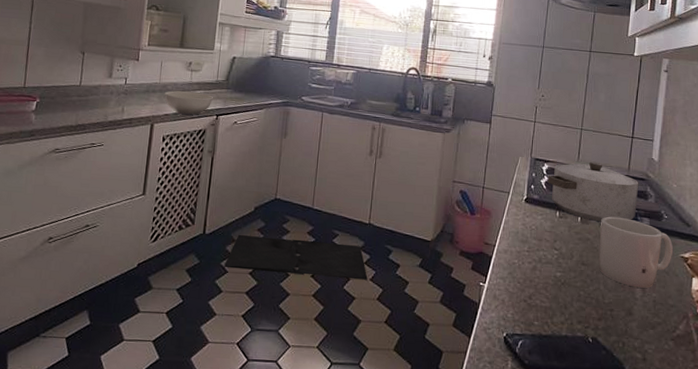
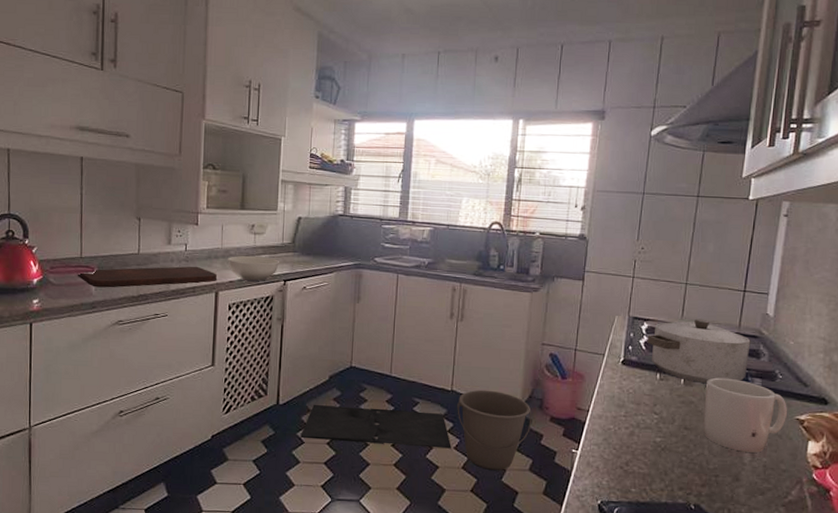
cutting board: none [18,99,153,117] -> present [77,266,217,288]
bucket: none [374,223,443,302] -> present [457,390,532,470]

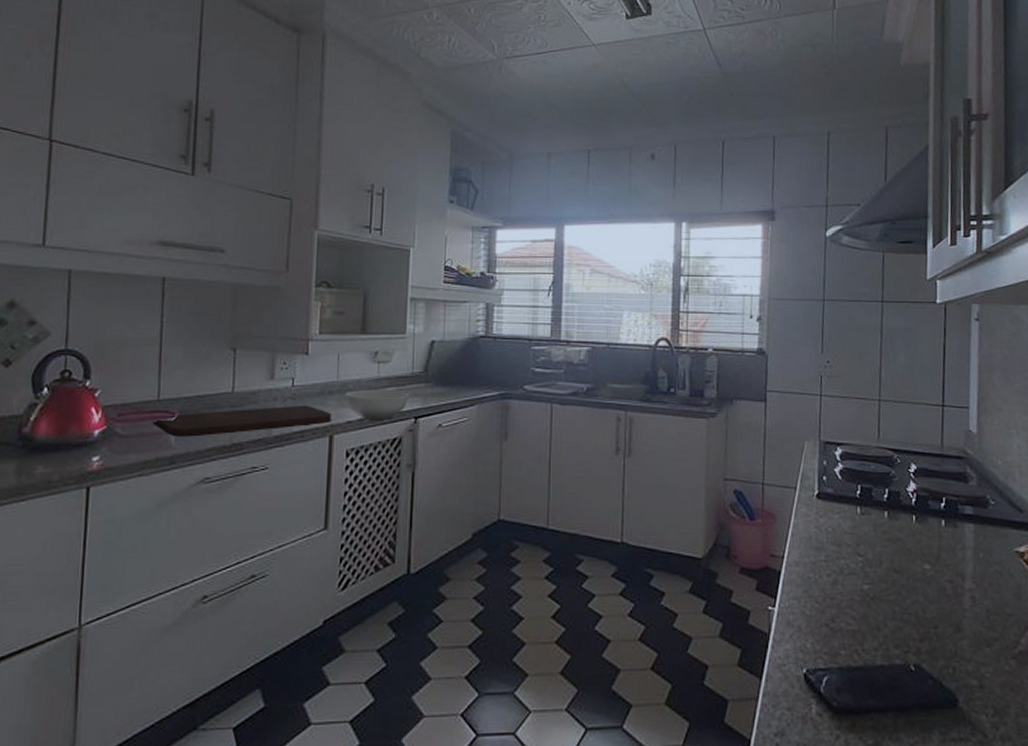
door mat: present [300,404,452,449] -> none [438,570,625,617]
bucket: present [457,390,532,470] -> none [629,539,719,640]
cooking pot: present [647,318,751,384] -> none [842,440,956,516]
mug: present [703,377,787,453] -> none [912,507,1005,595]

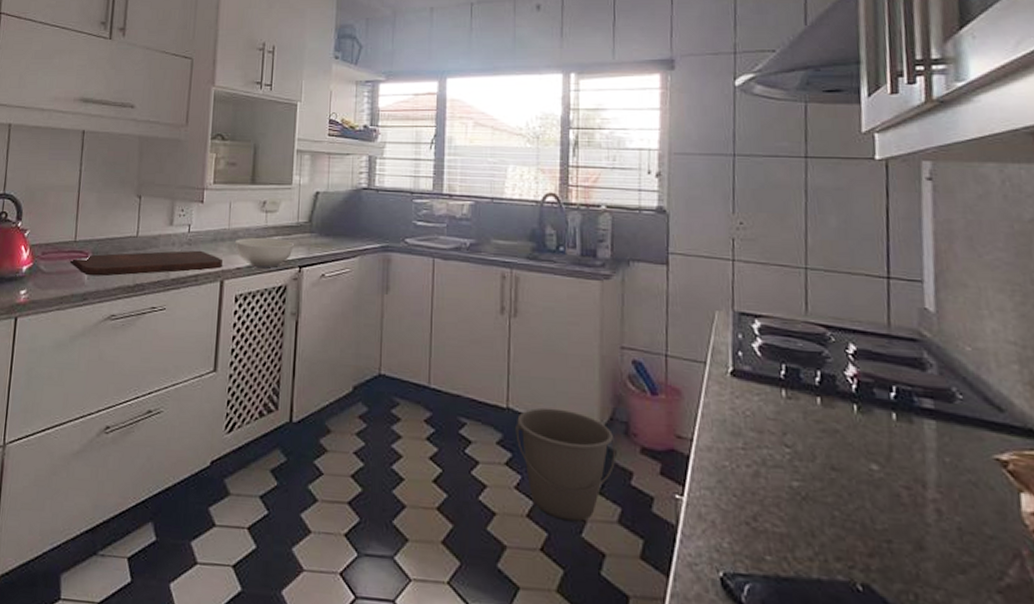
bucket: none [629,539,719,640] -> present [515,407,617,522]

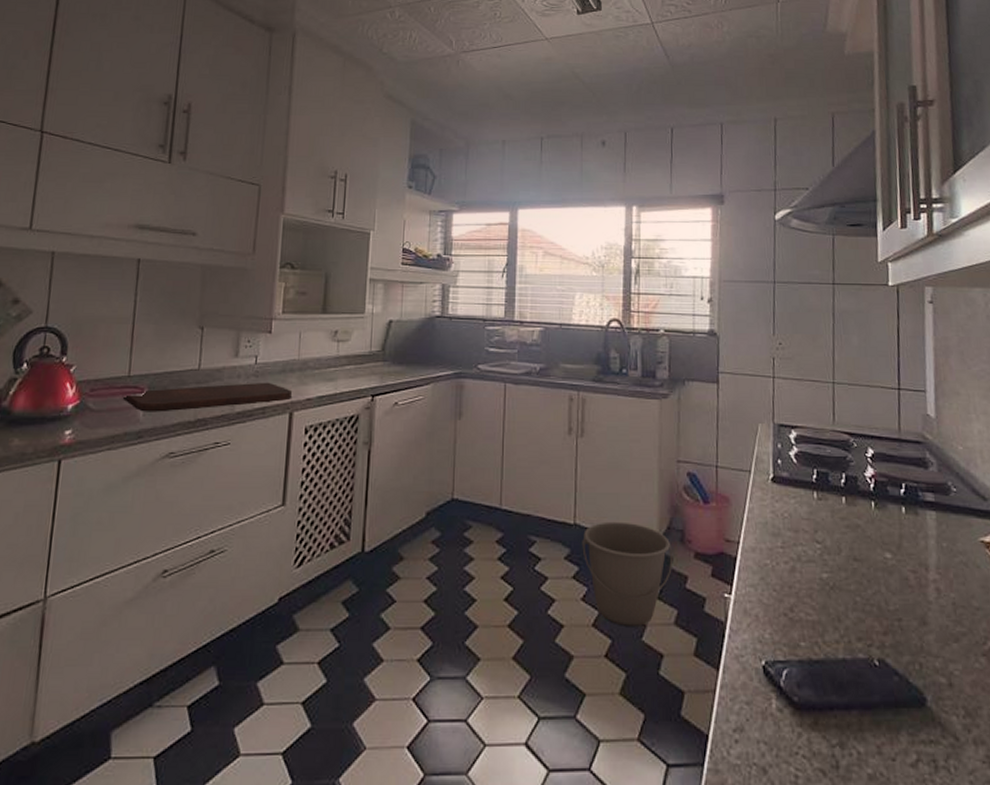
bowl: present [235,238,295,267] -> none [305,368,368,397]

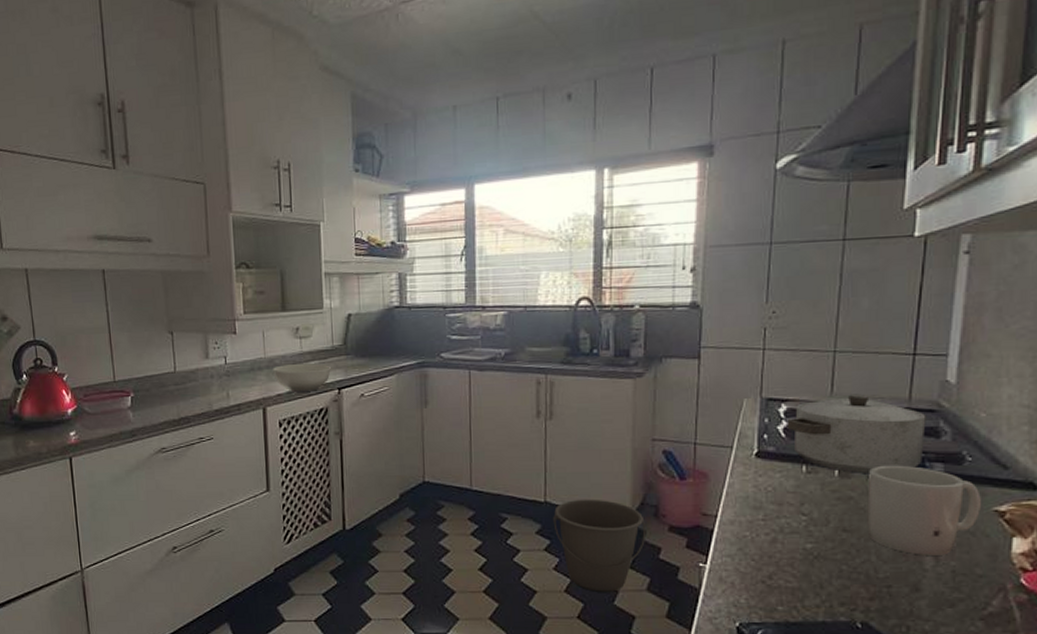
cutting board: present [122,382,292,412] -> none [112,380,263,413]
bowl: none [305,368,368,397] -> present [273,363,332,392]
cooking pot: none [797,423,916,502] -> present [787,393,926,474]
mug: none [871,494,970,587] -> present [867,465,981,555]

